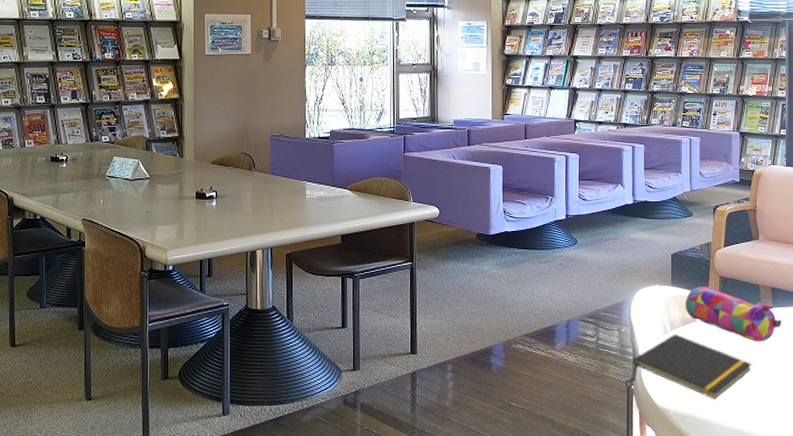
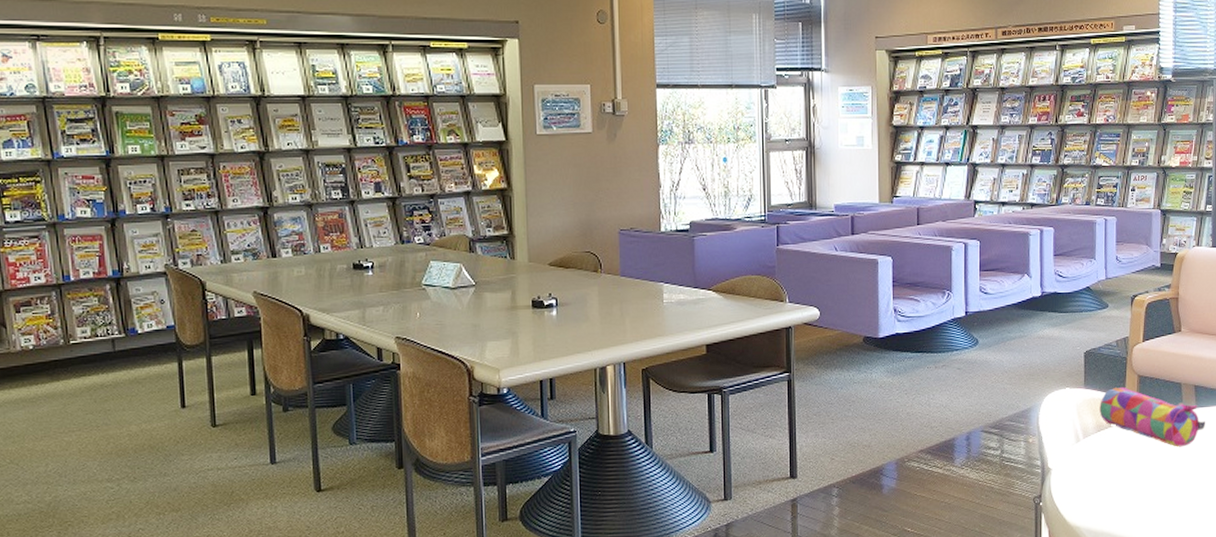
notepad: present [632,333,753,400] -> none [1040,441,1174,514]

